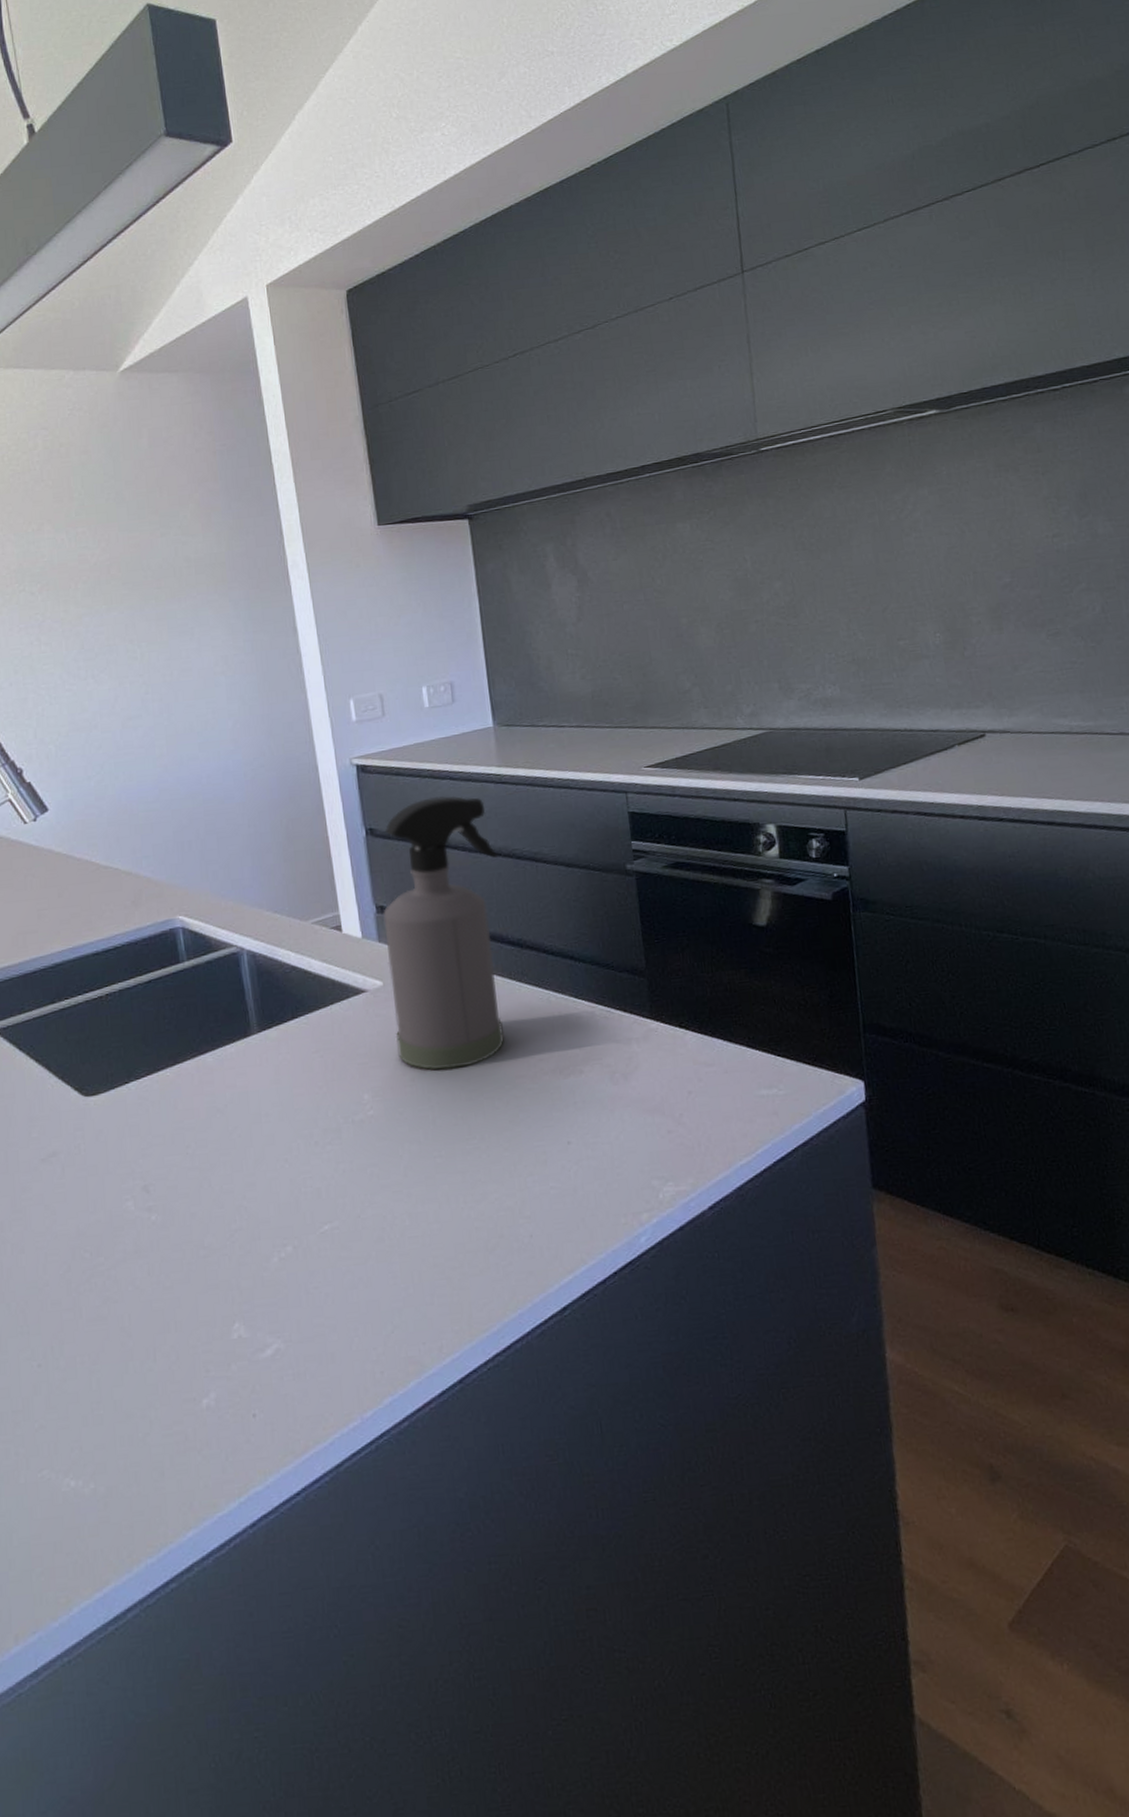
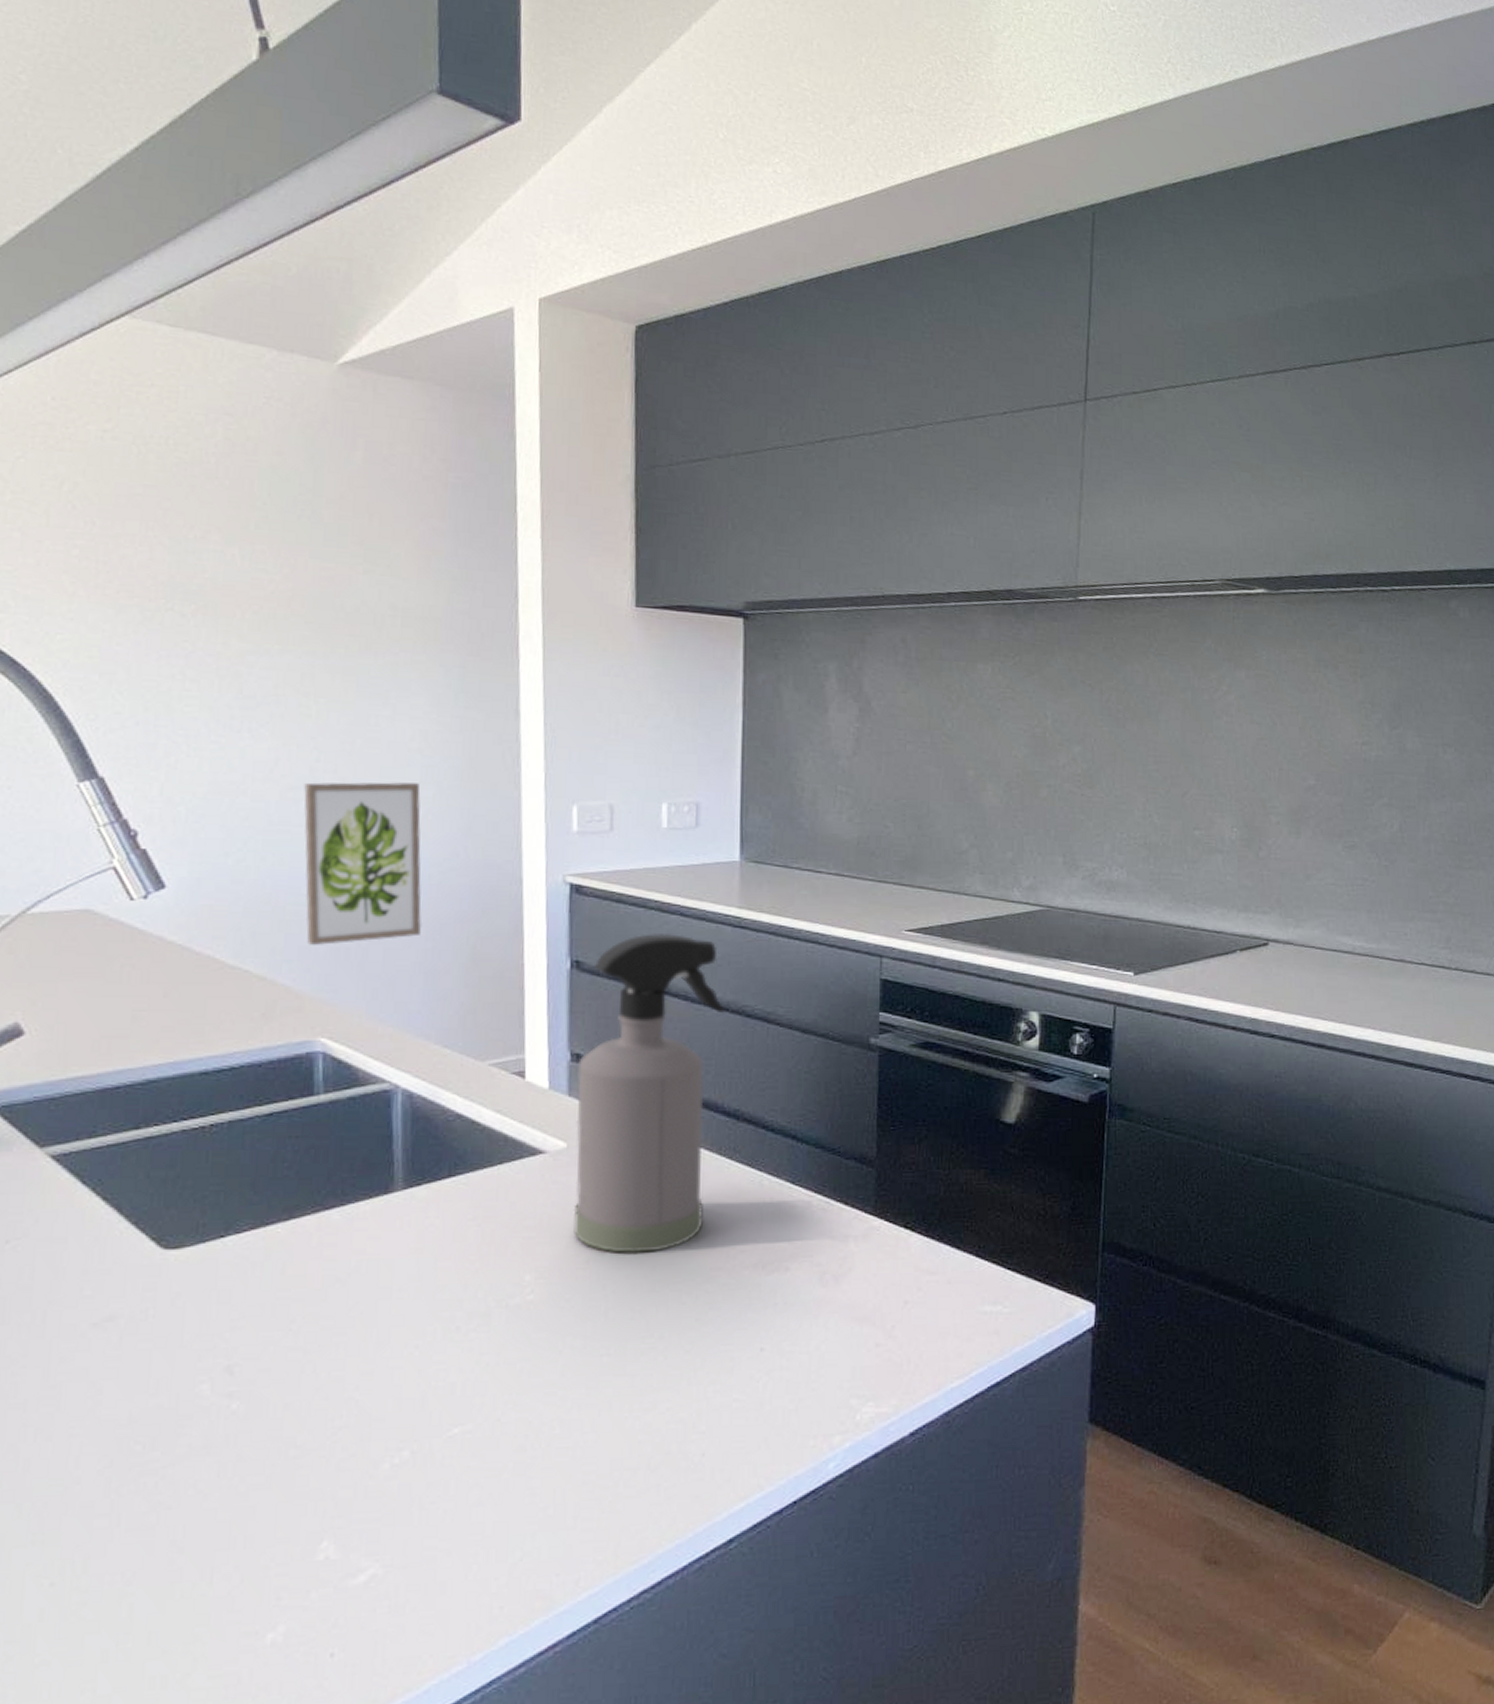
wall art: none [139,699,245,842] -> present [304,782,423,945]

